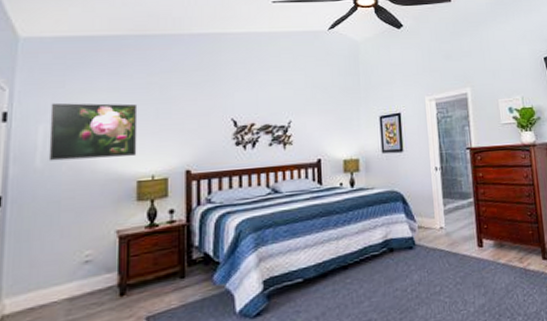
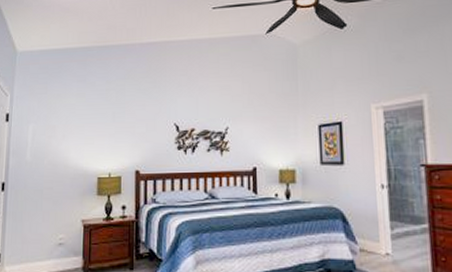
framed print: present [48,102,138,161] -> none [35,106,99,156]

